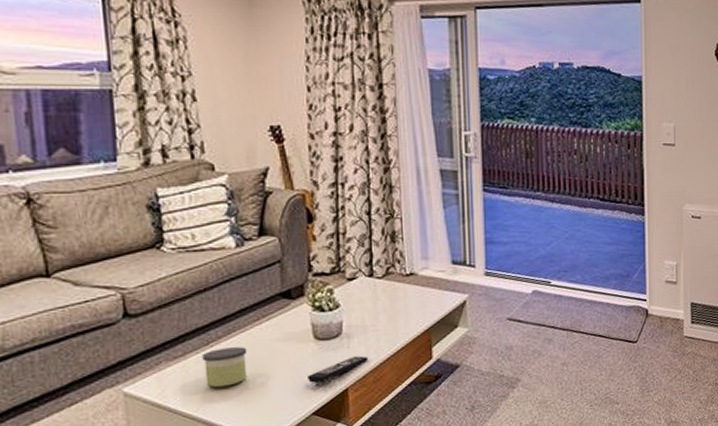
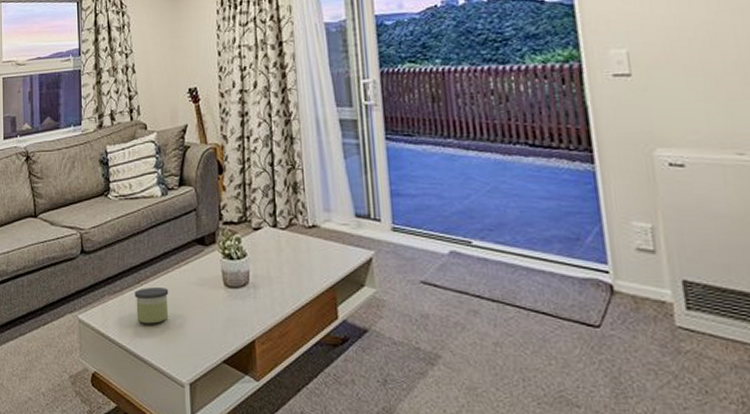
remote control: present [308,356,369,384] -> none [219,307,274,332]

